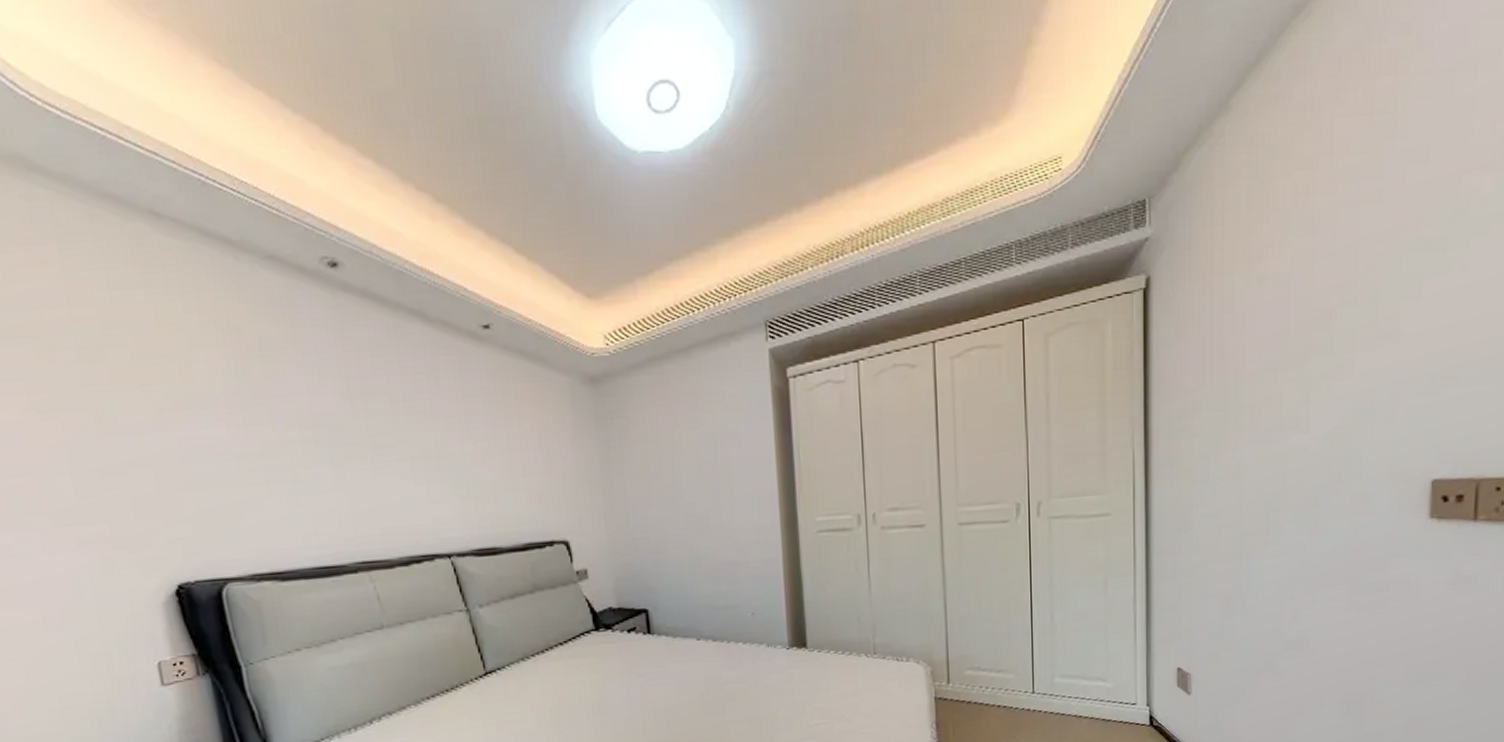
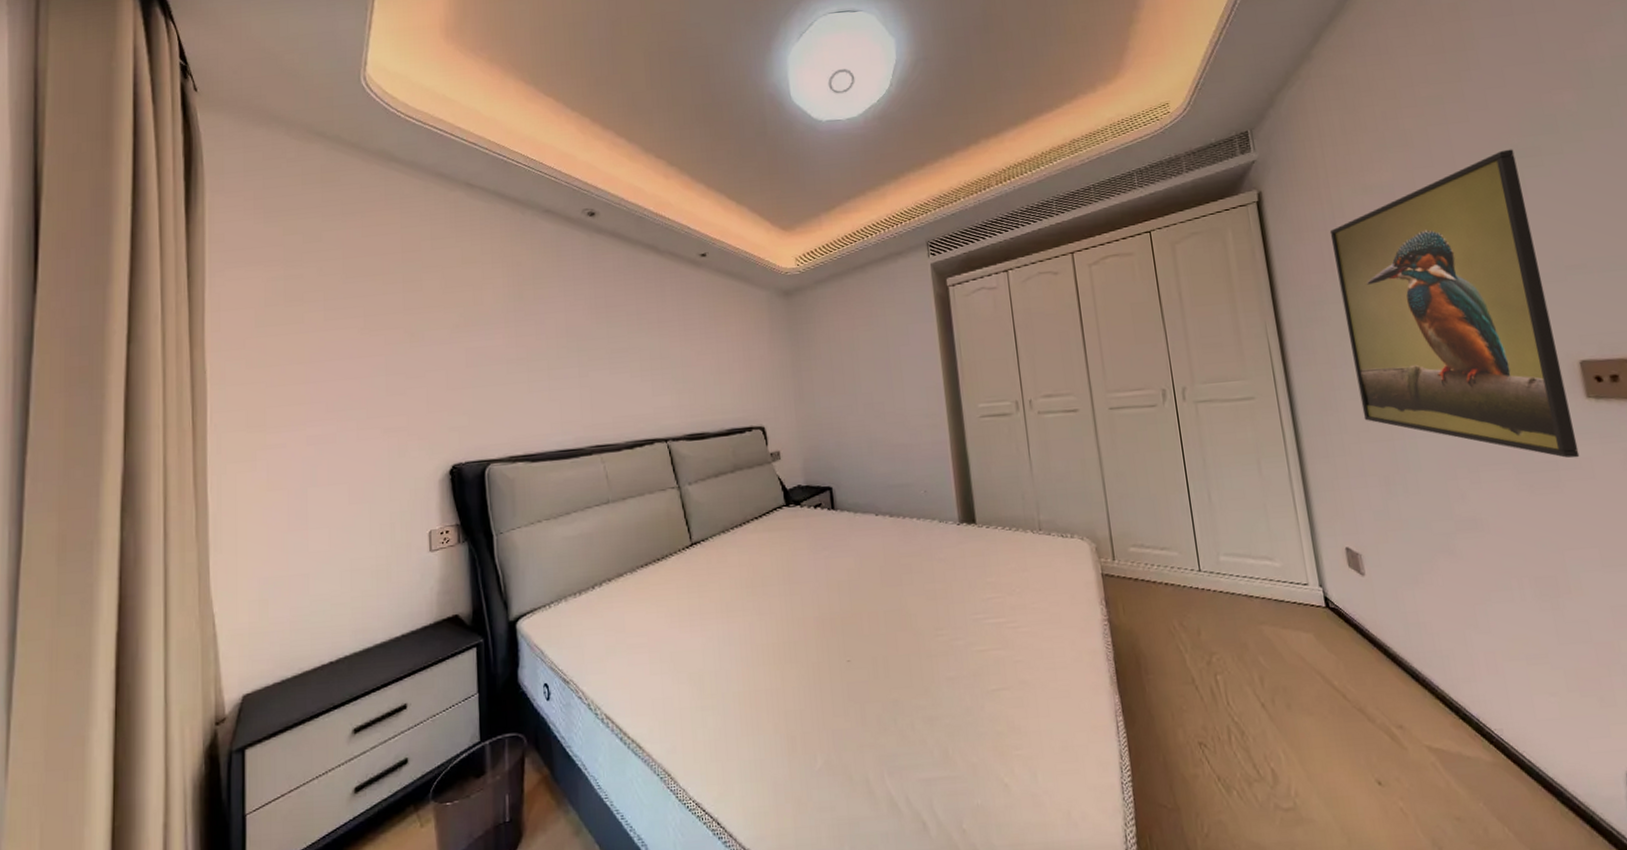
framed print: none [1215,239,1420,579] -> present [1329,149,1580,458]

